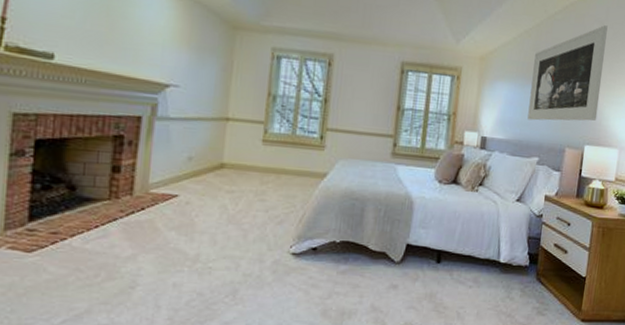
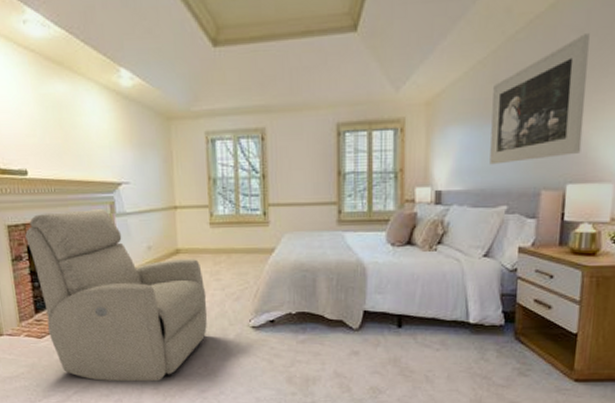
chair: none [35,104,248,311] -> present [25,208,208,382]

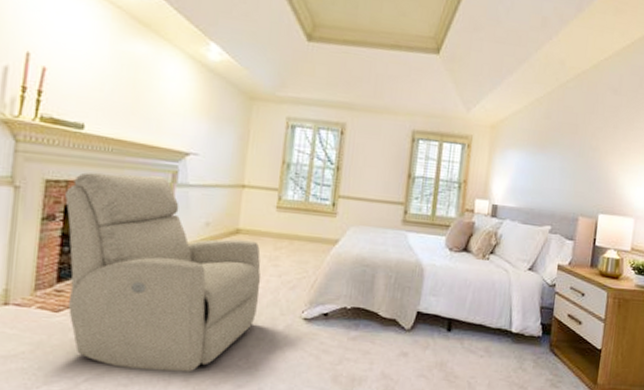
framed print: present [490,33,590,165] -> none [539,93,621,190]

